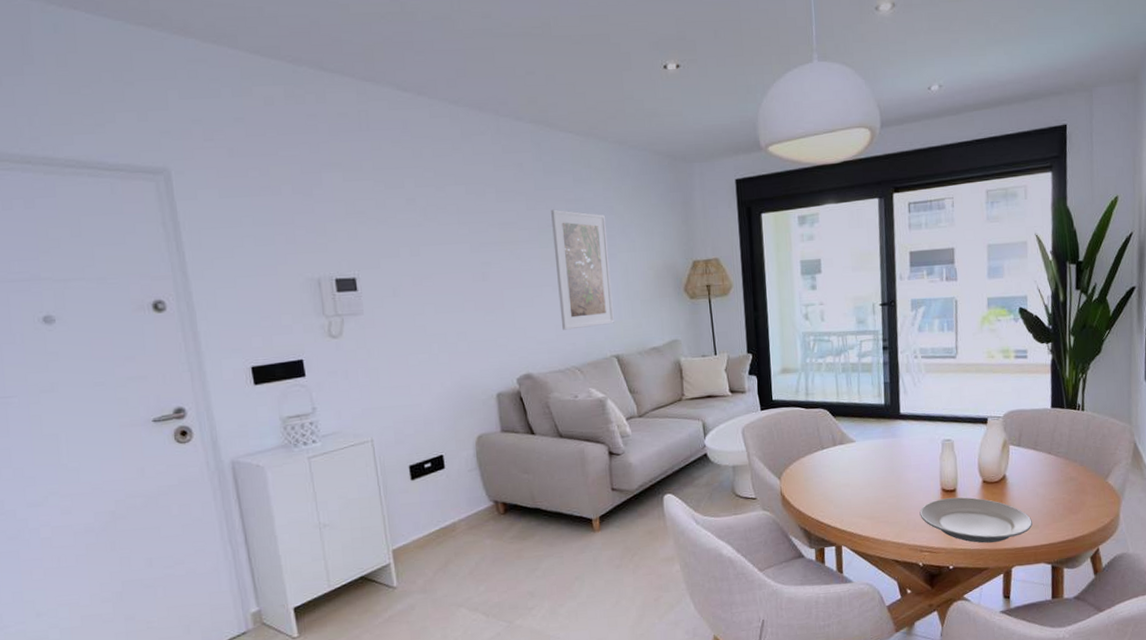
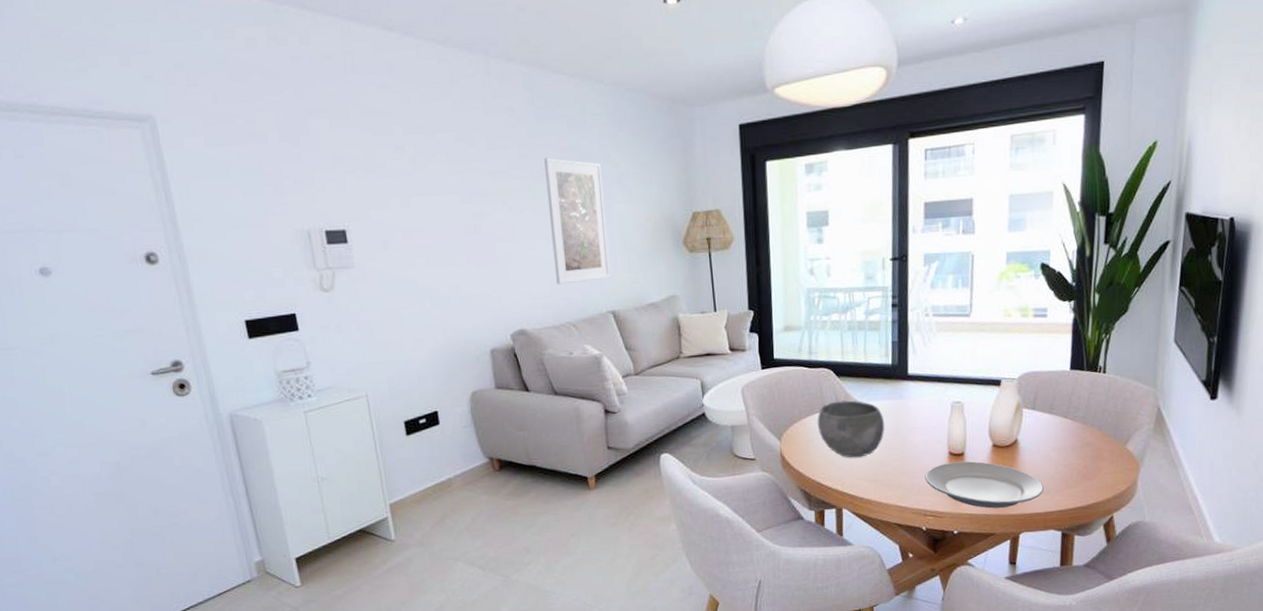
bowl: none [815,439,880,496] -> present [817,400,885,458]

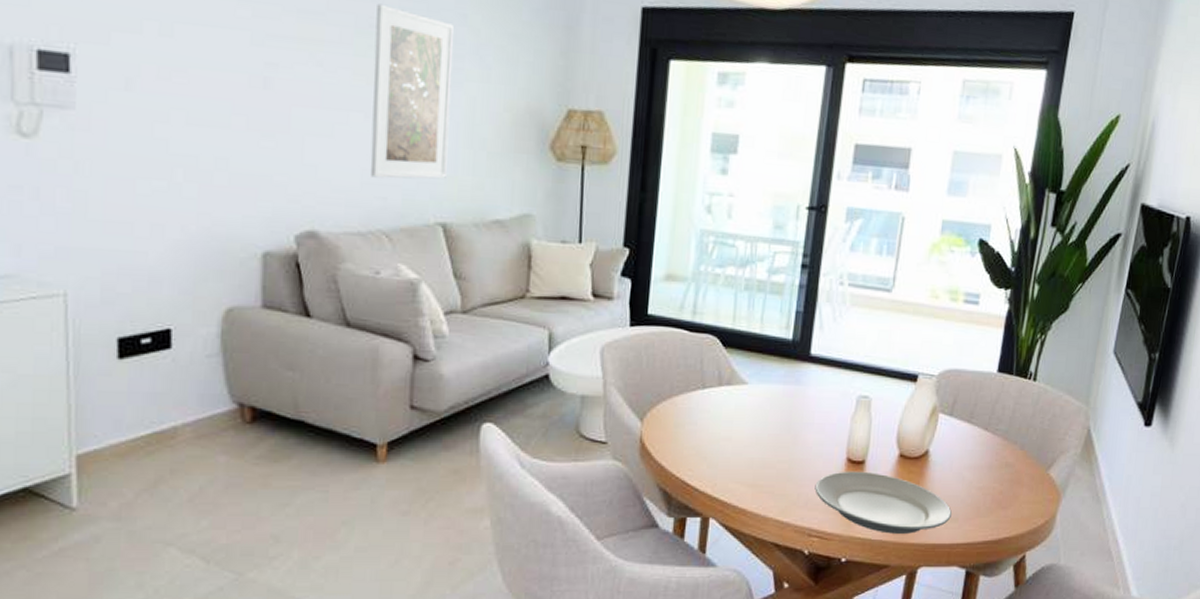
bowl: present [817,400,885,458] -> none [691,379,775,454]

